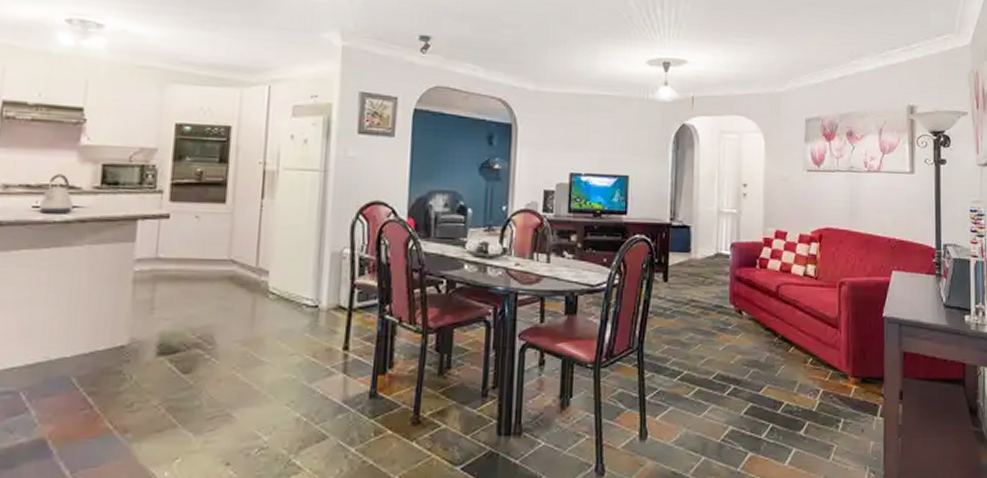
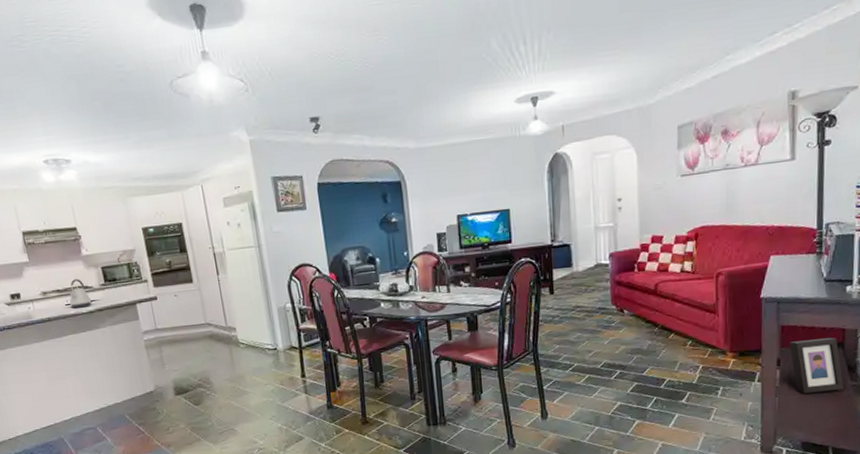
picture frame: none [911,372,966,436] -> present [789,337,844,394]

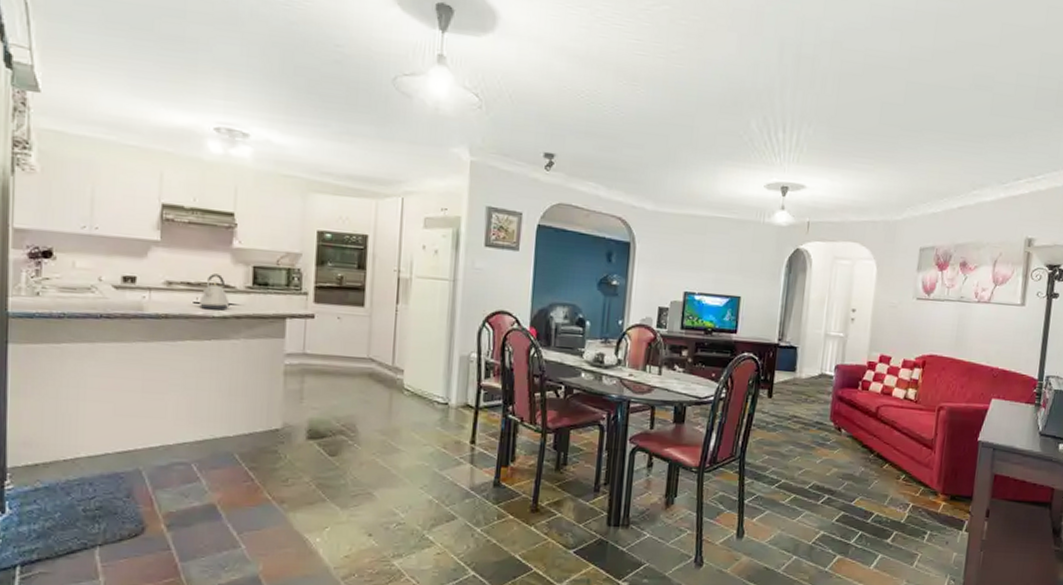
picture frame: present [789,337,844,394] -> none [999,493,1048,554]

